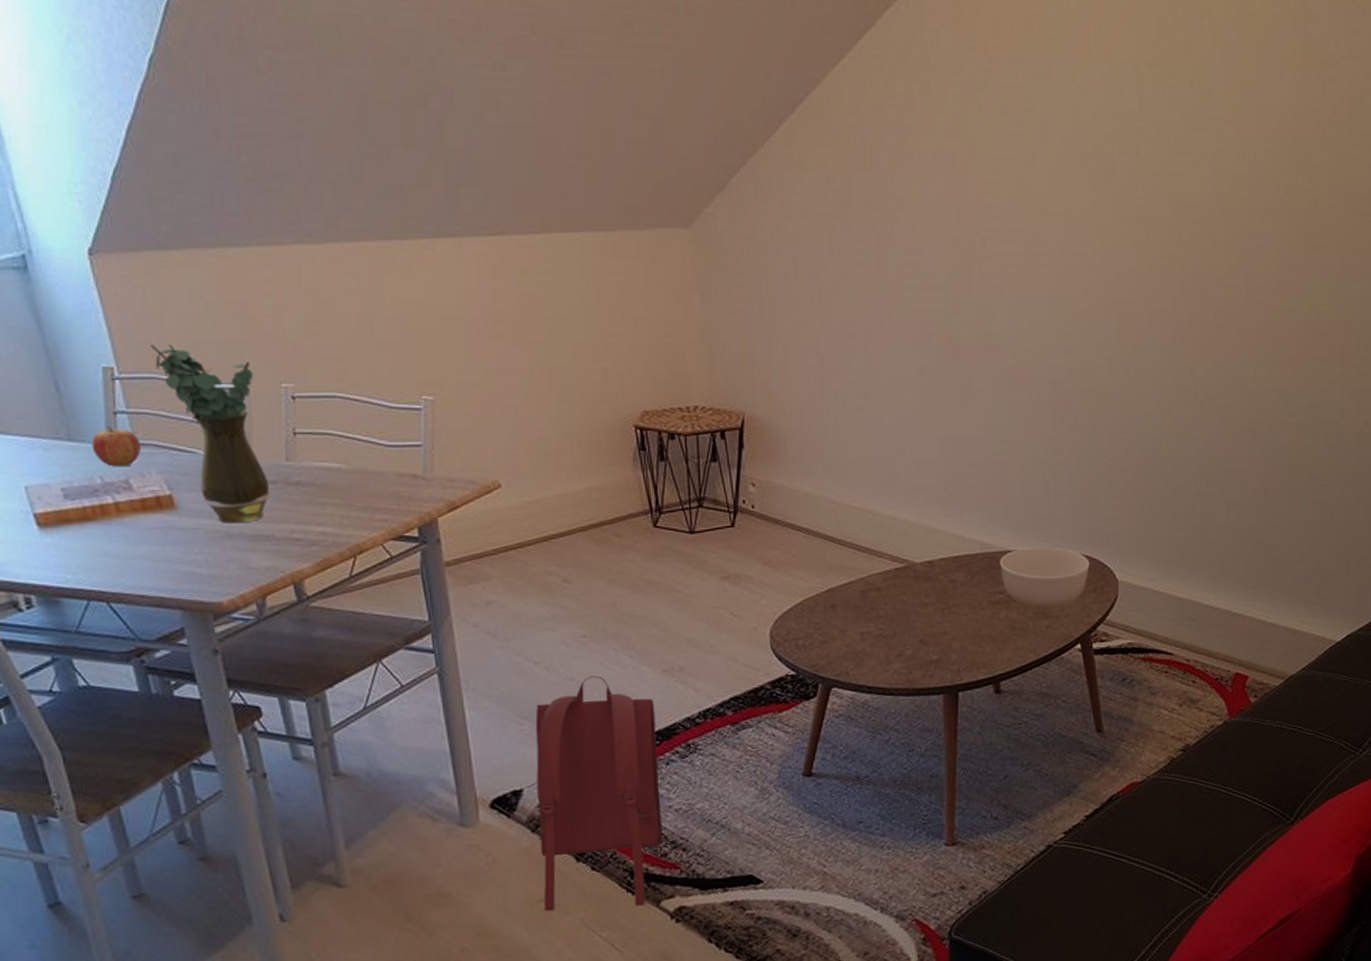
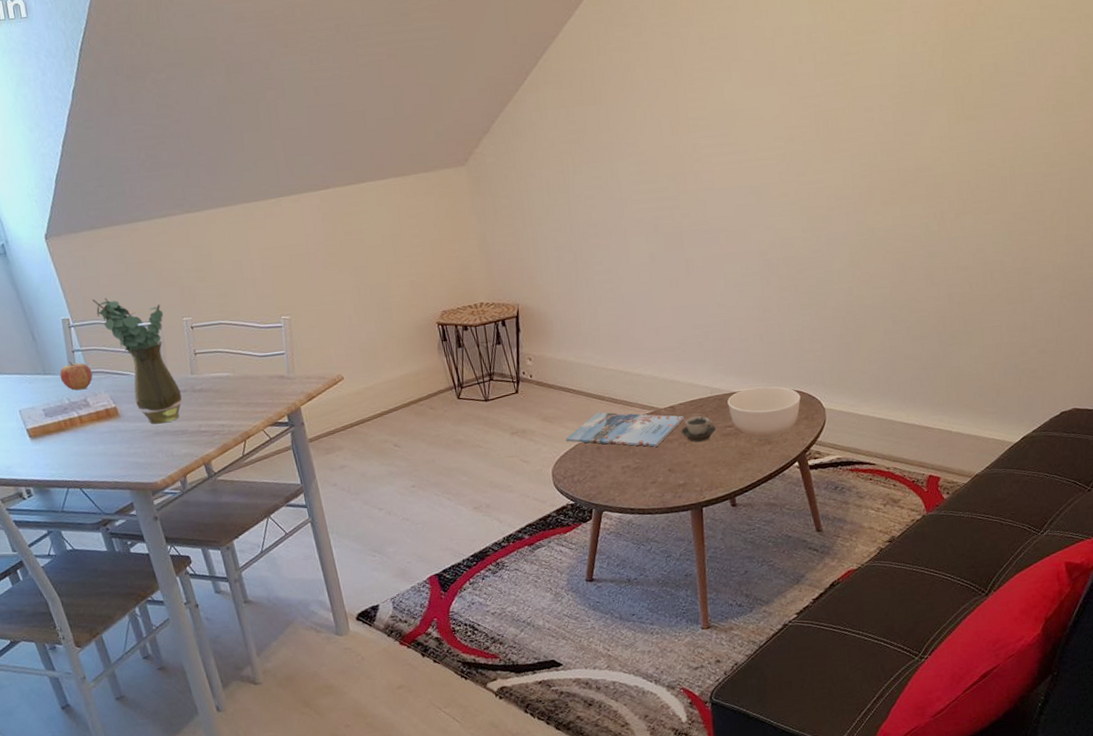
backpack: present [535,676,663,912] -> none [383,515,485,696]
magazine: none [791,560,945,611] -> present [565,412,685,447]
cup: none [938,577,984,609] -> present [680,416,716,442]

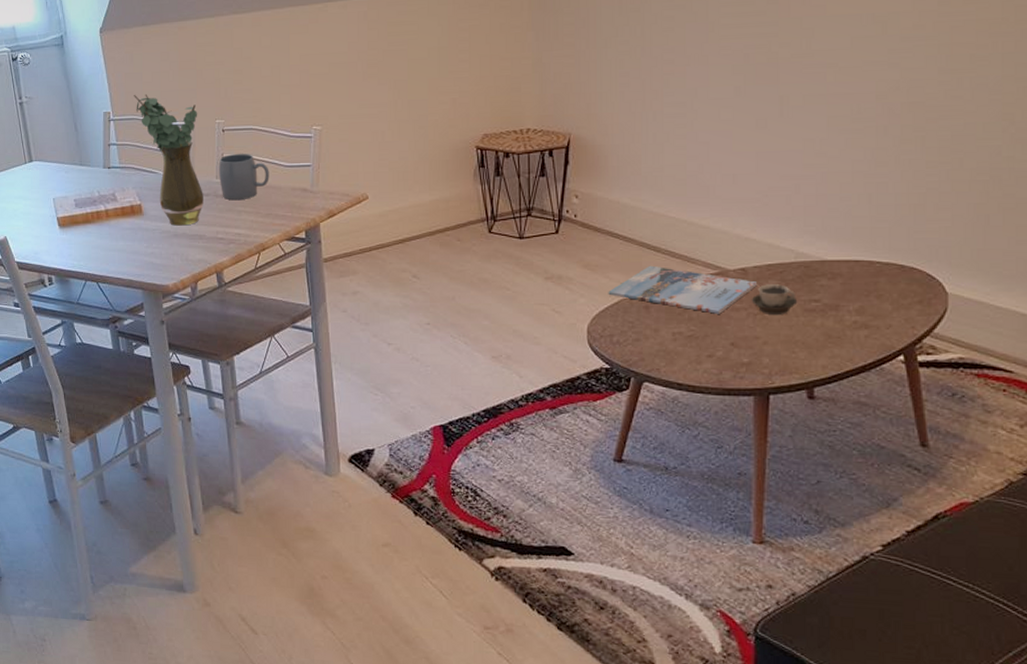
fruit: present [59,361,93,391] -> none [94,154,123,184]
mug: none [192,347,246,394] -> present [218,153,270,200]
bowl: present [727,386,801,440] -> none [816,257,915,323]

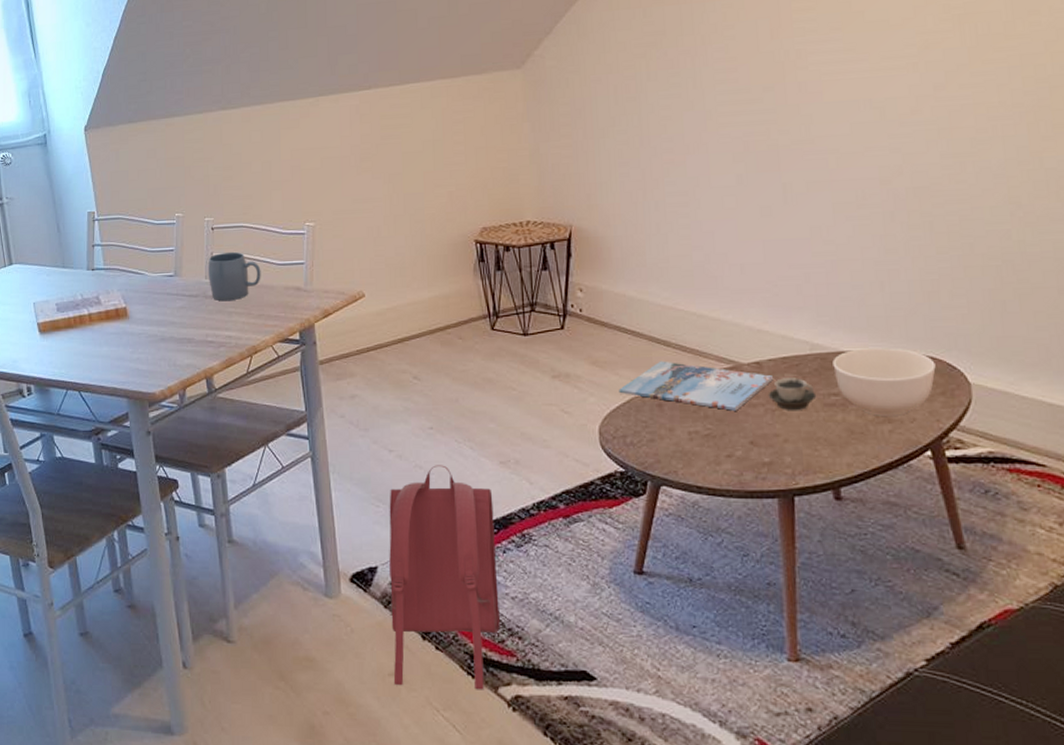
vase: present [134,94,203,226] -> none [119,193,192,329]
backpack: none [386,358,487,561] -> present [389,465,500,690]
bowl: none [816,257,915,323] -> present [832,348,936,417]

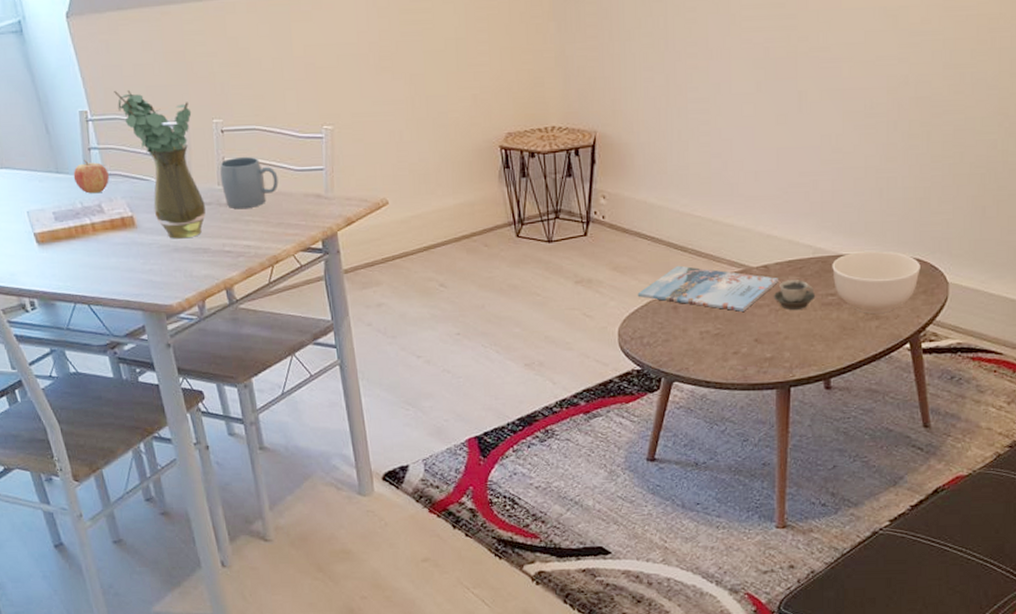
fruit: none [77,256,108,287] -> present [73,160,109,194]
vase: none [119,193,192,329] -> present [114,91,206,239]
backpack: present [389,465,500,690] -> none [418,369,525,570]

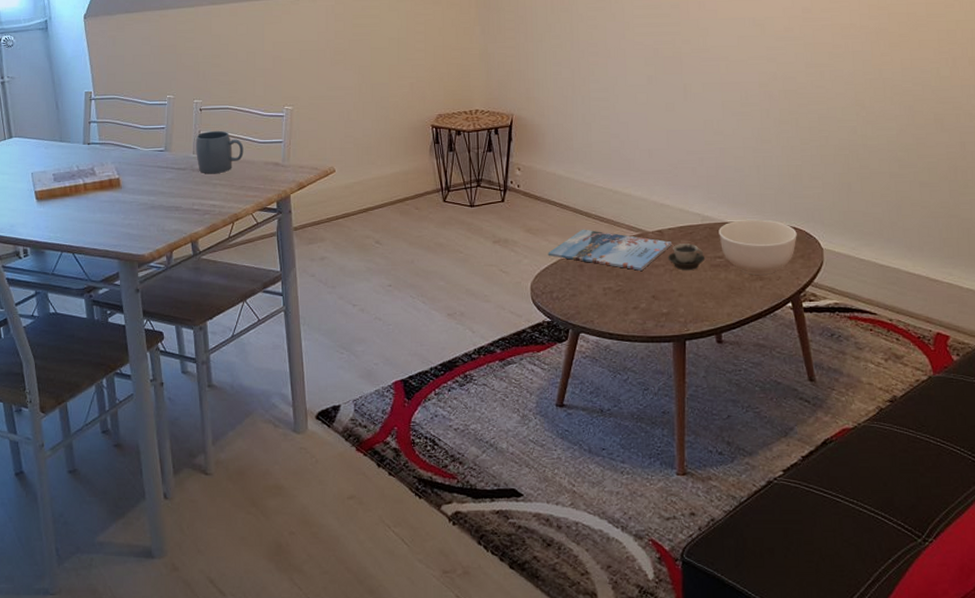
fruit: present [73,160,109,194] -> none [74,131,103,159]
vase: present [114,91,206,239] -> none [115,76,180,198]

